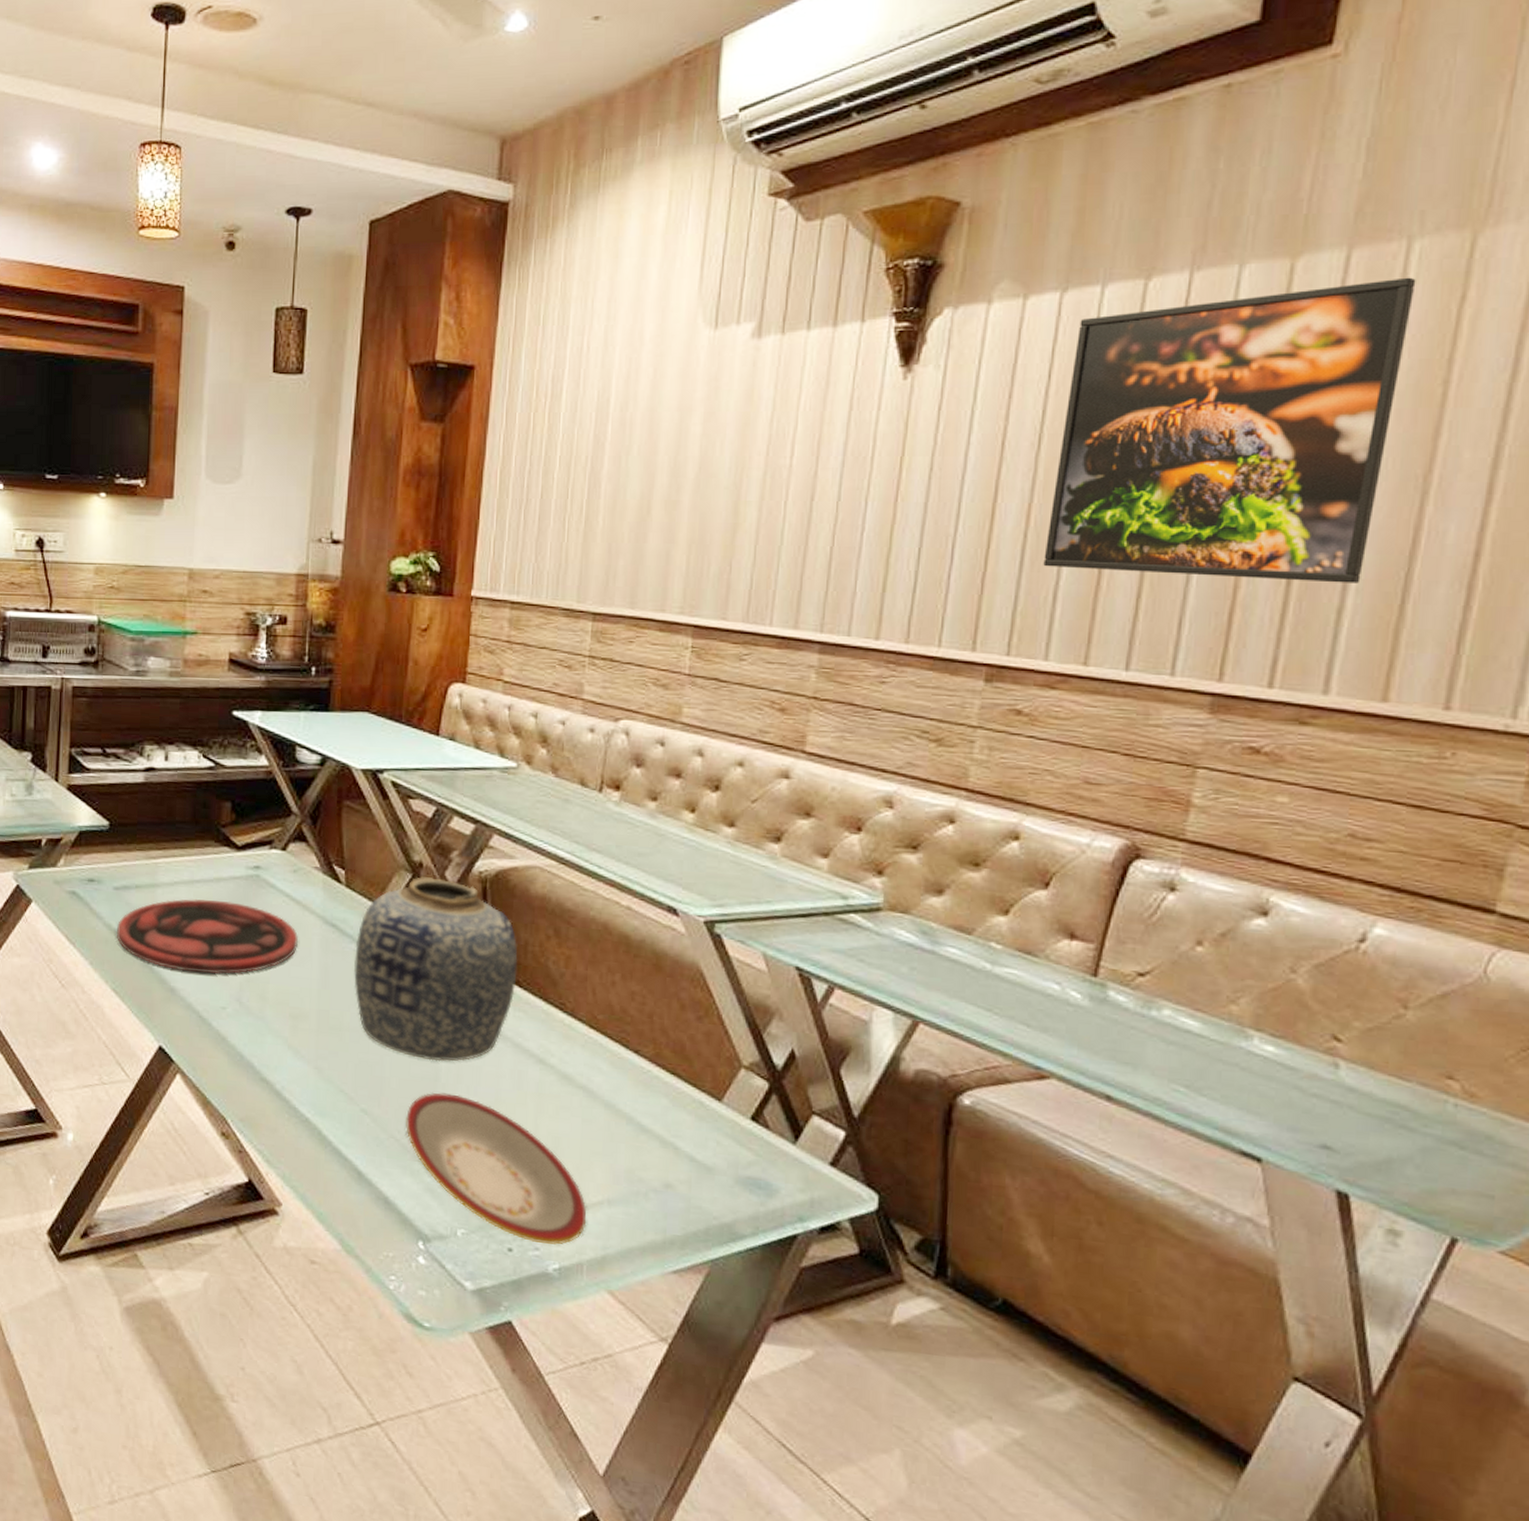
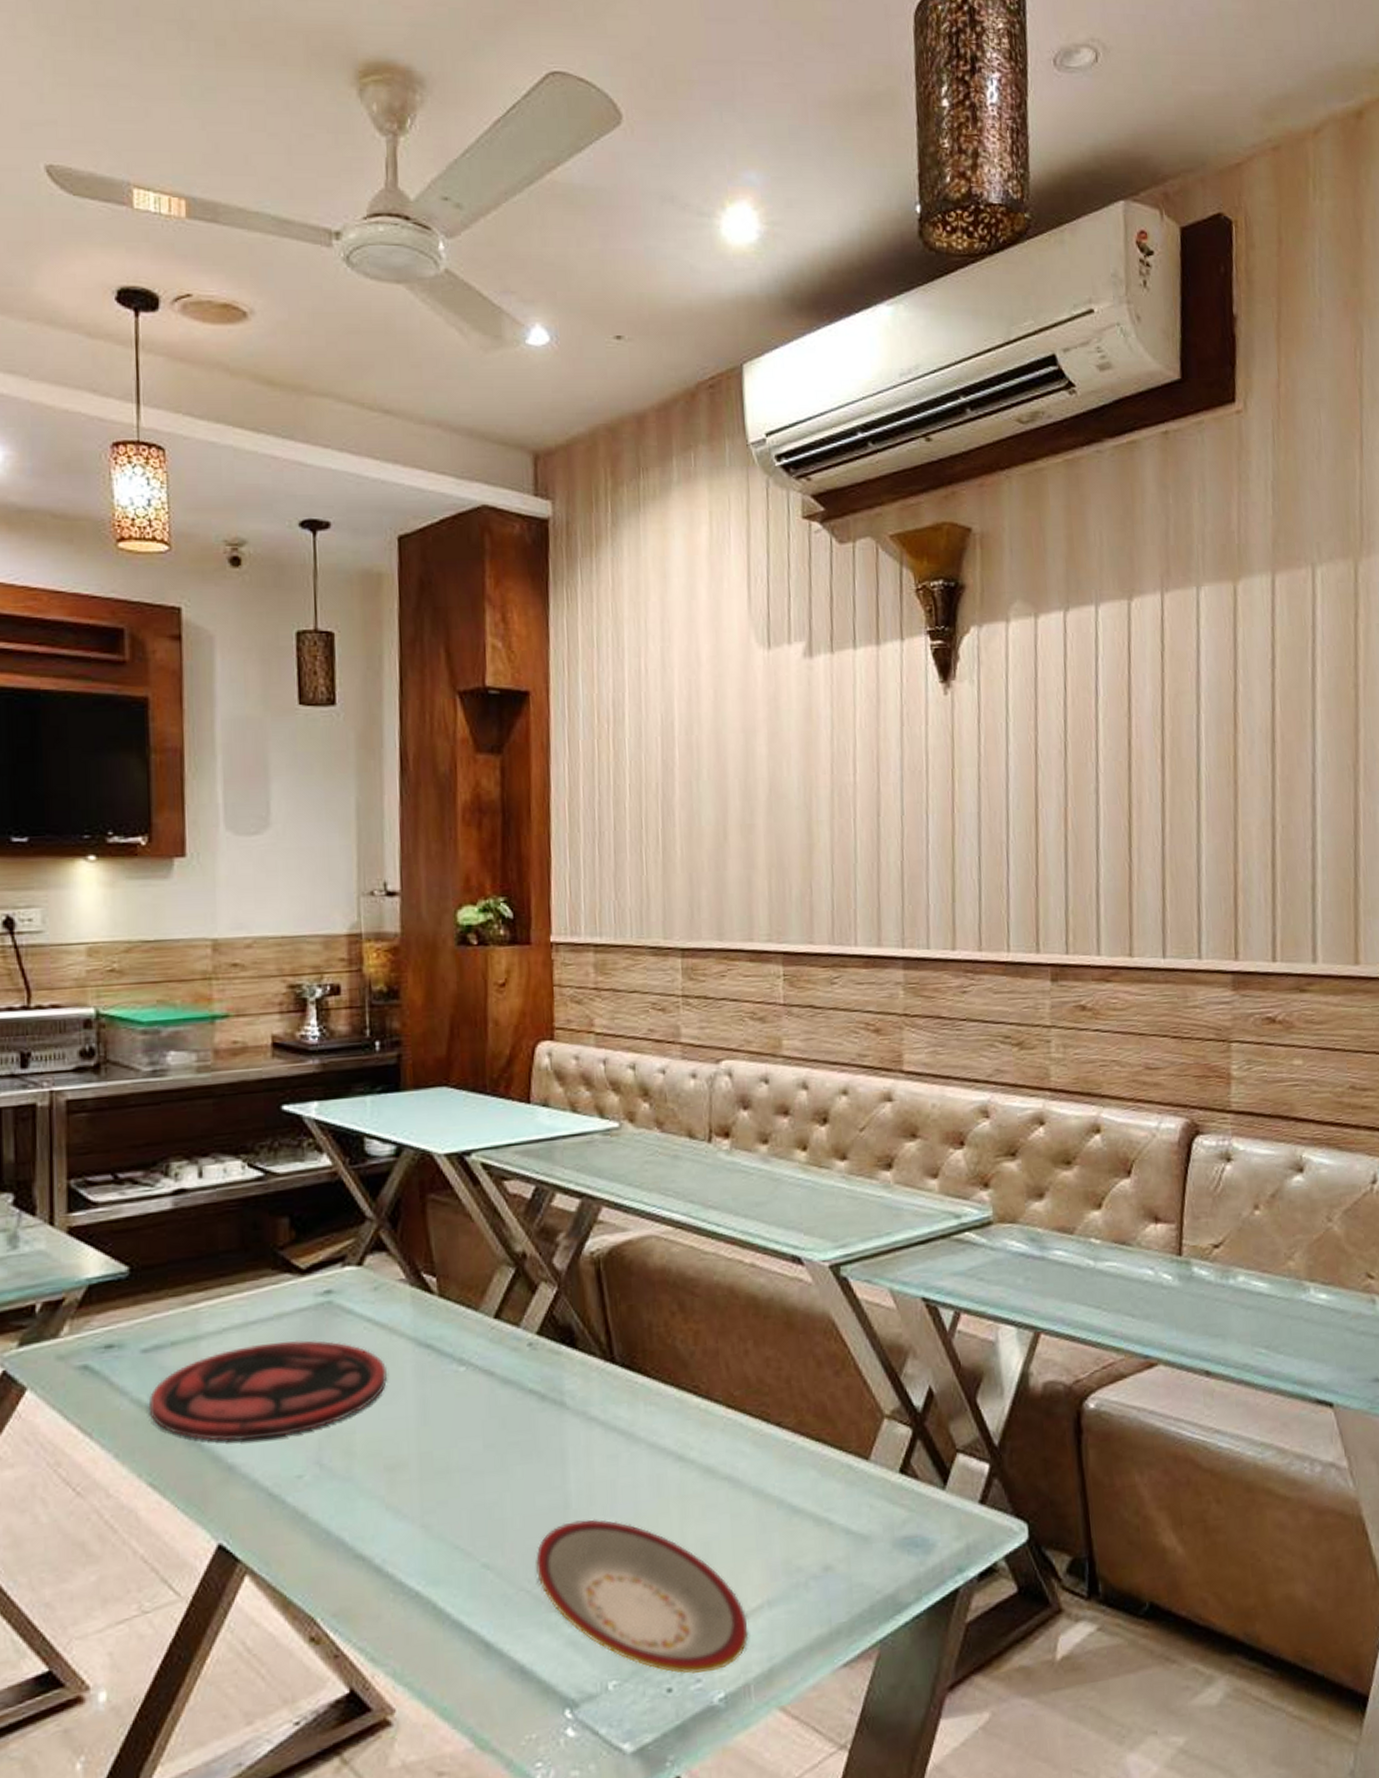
vase: present [354,877,518,1062] -> none [457,1268,644,1486]
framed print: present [1043,277,1416,583] -> none [1082,598,1324,867]

